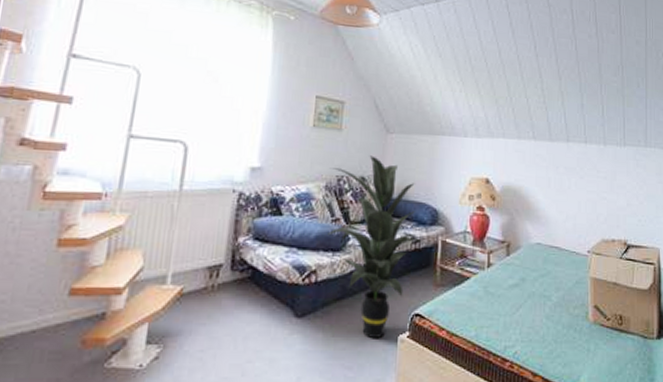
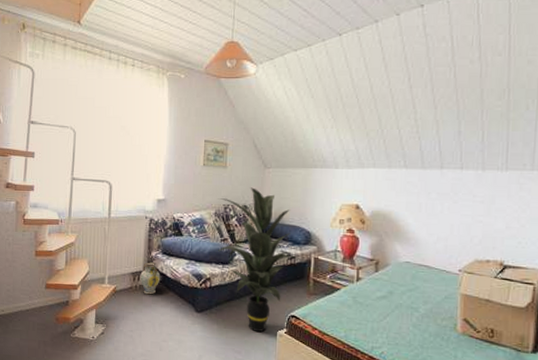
ceramic jug: none [219,251,250,297] -> present [140,262,161,295]

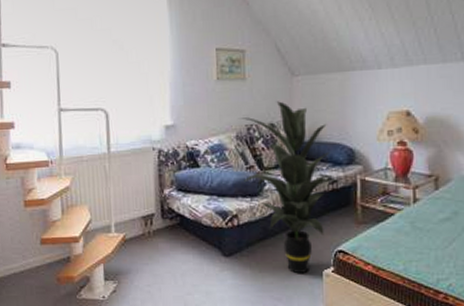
ceramic jug: present [140,262,161,295] -> none [153,202,178,241]

